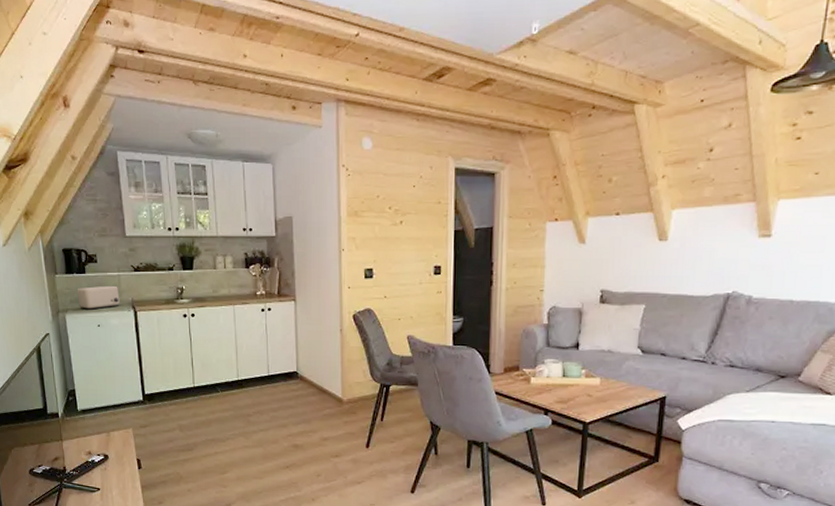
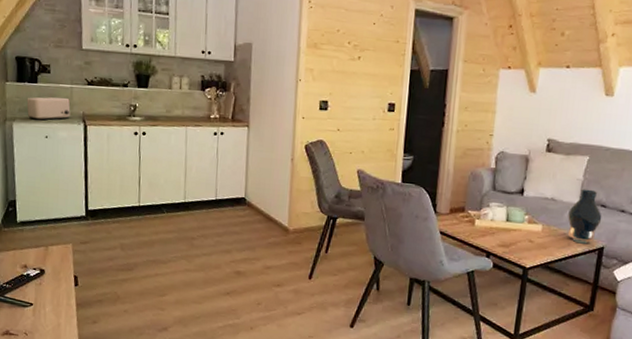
vase: none [626,338,662,395] -> present [568,188,602,244]

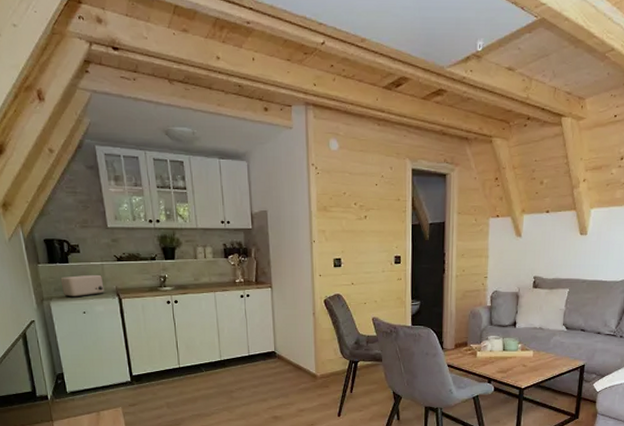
vase: present [568,188,602,244] -> none [554,317,582,364]

